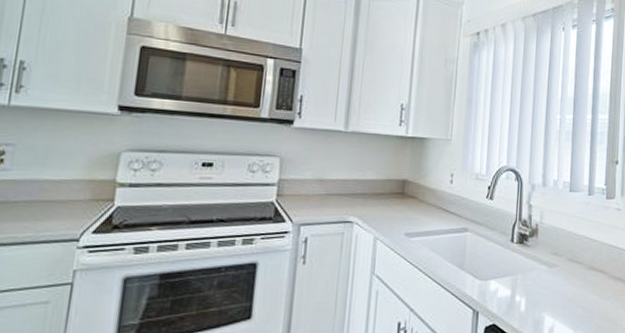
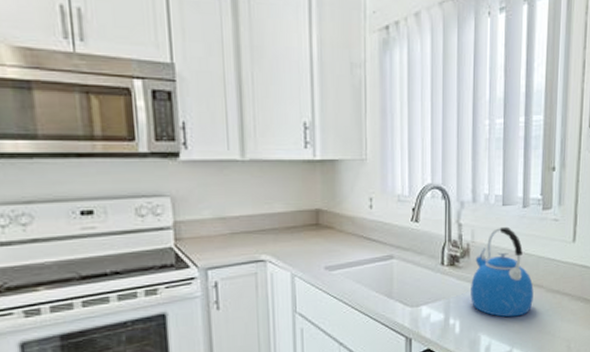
kettle: none [537,211,597,300] -> present [471,226,534,317]

